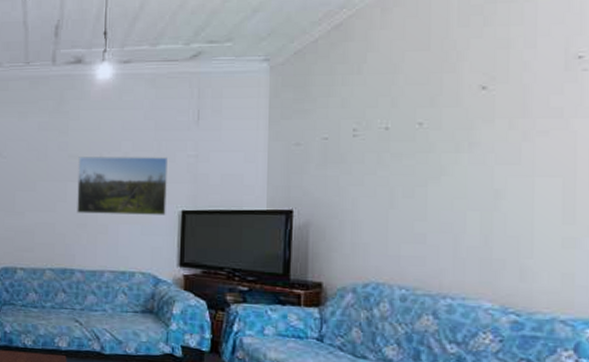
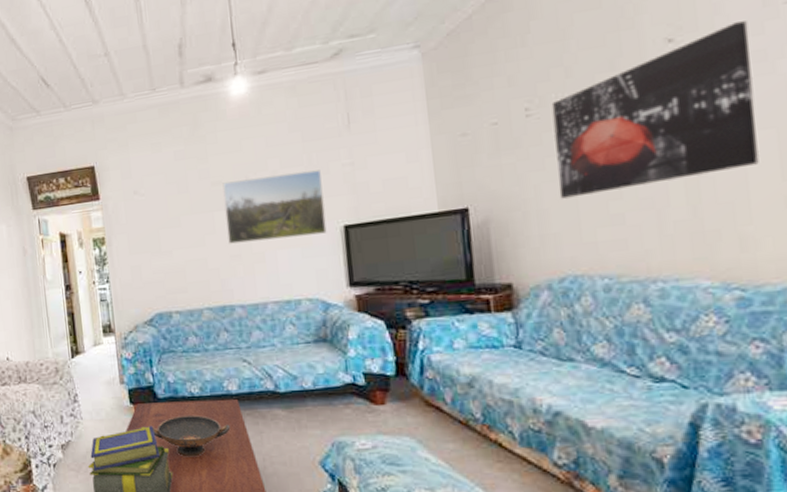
wall art: none [373,81,550,214] -> present [551,21,759,199]

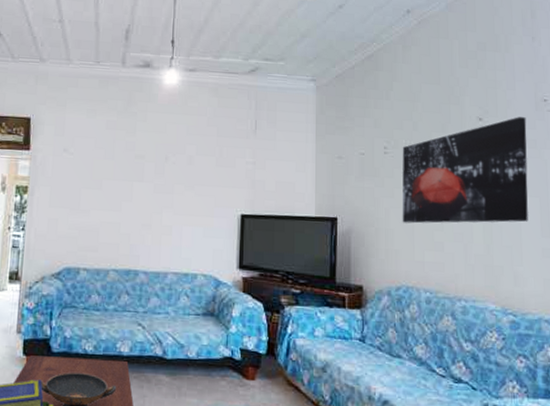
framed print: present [222,170,327,244] -> none [142,157,228,218]

